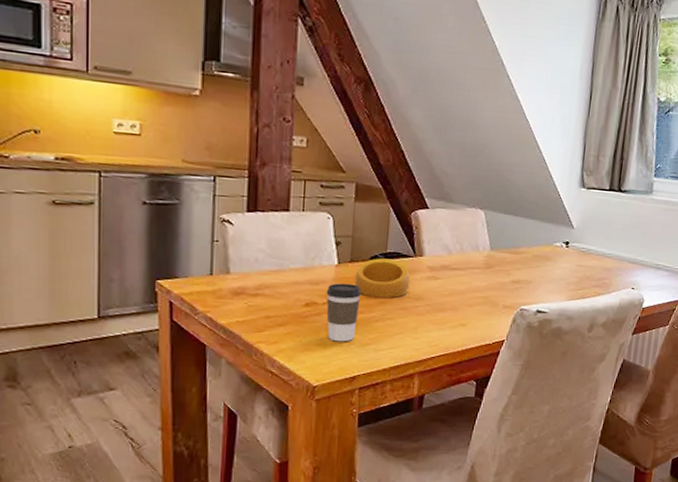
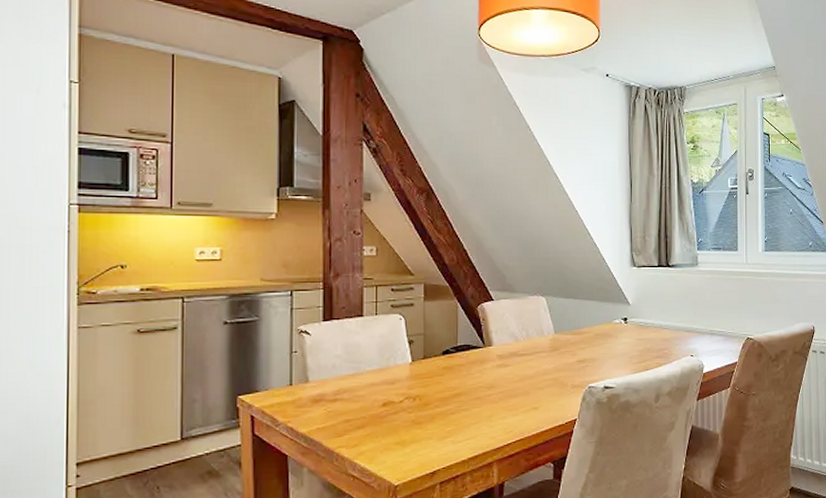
coffee cup: present [326,283,361,342] -> none [402,379,436,438]
ring: present [354,258,410,298] -> none [429,352,482,390]

